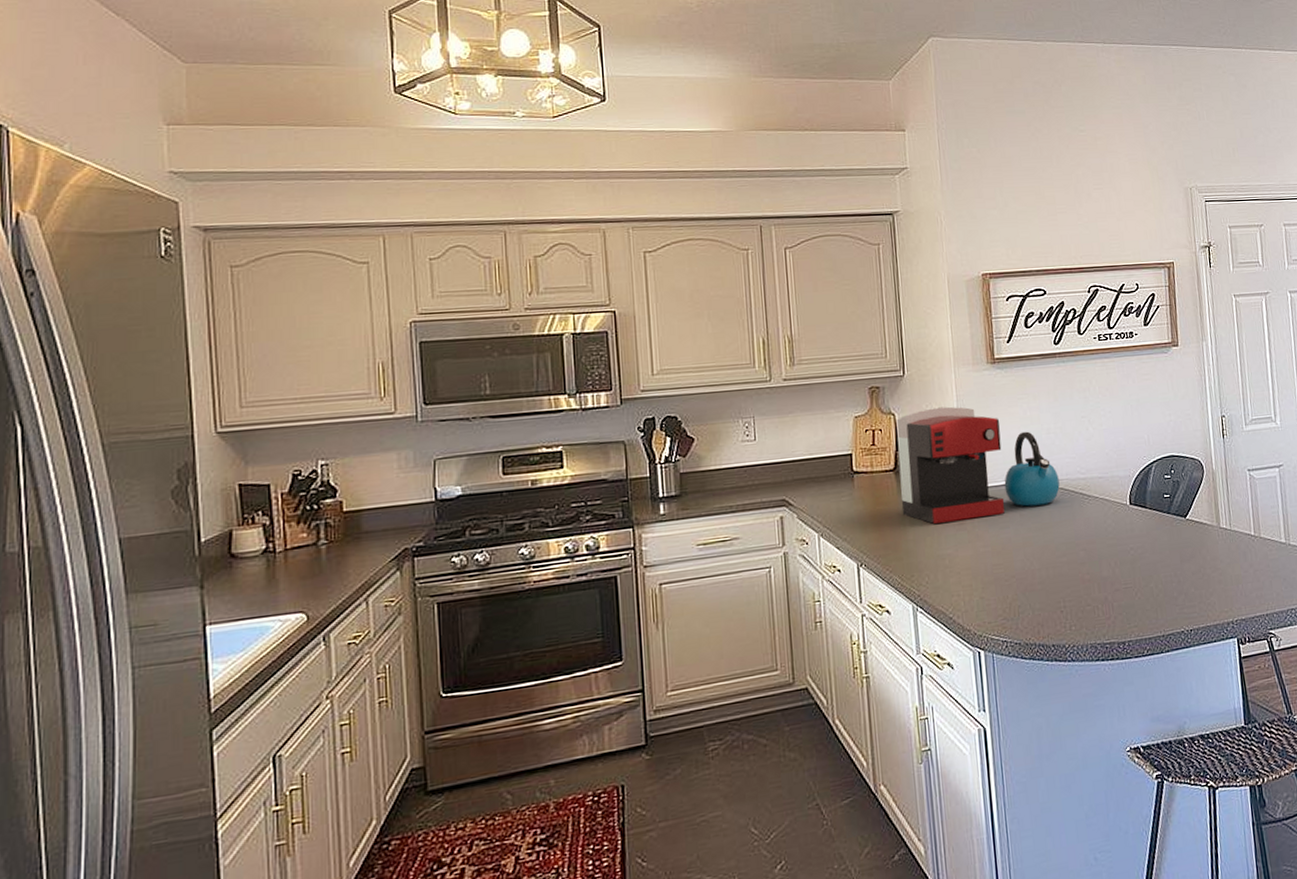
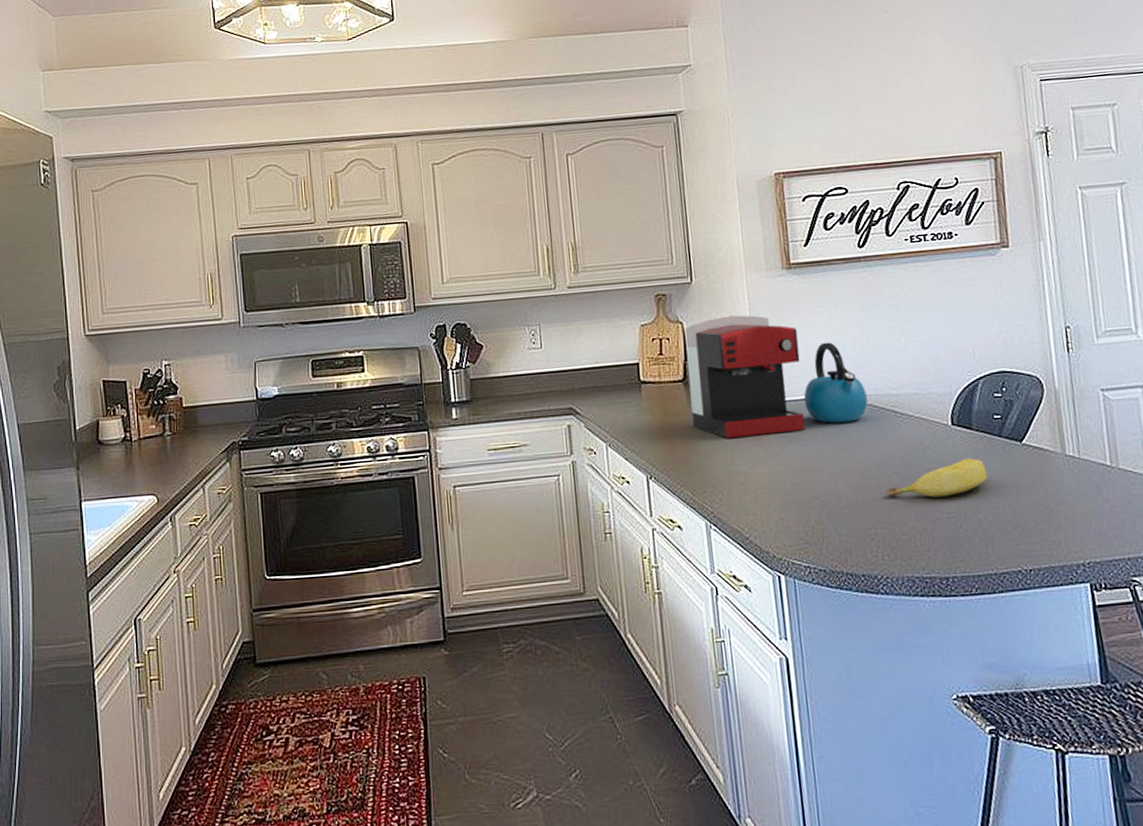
banana: none [1073,533,1158,572] -> present [885,458,988,498]

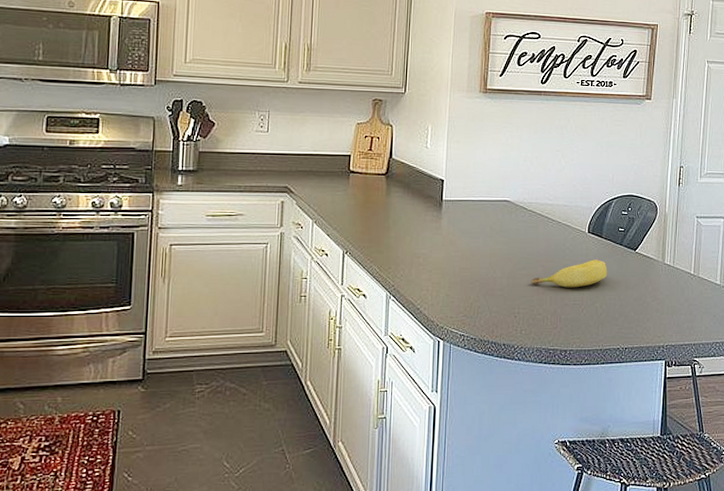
coffee maker: present [684,315,805,438] -> none [388,125,484,226]
kettle: present [803,342,868,424] -> none [480,156,529,222]

